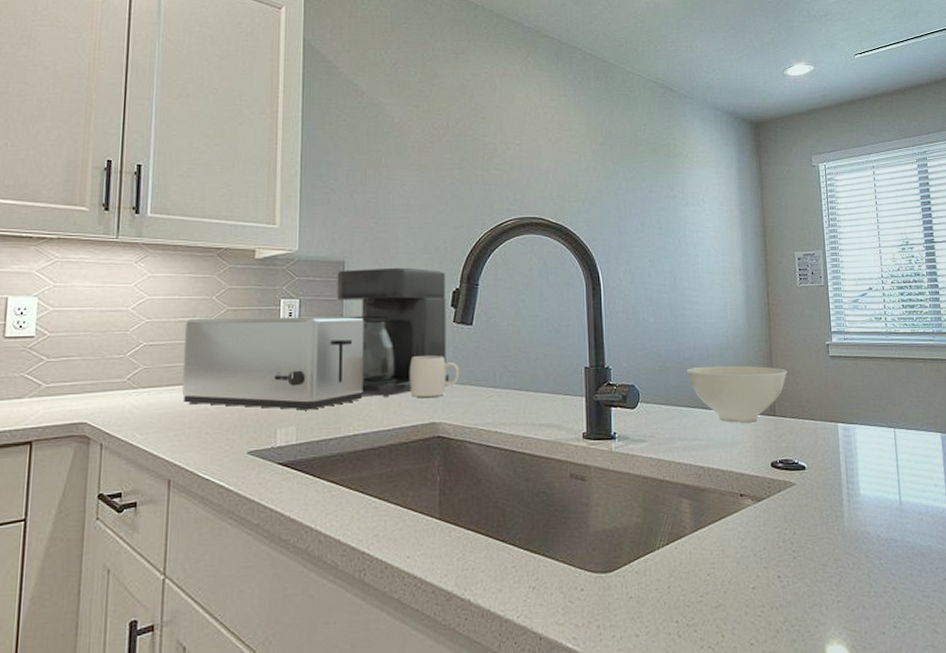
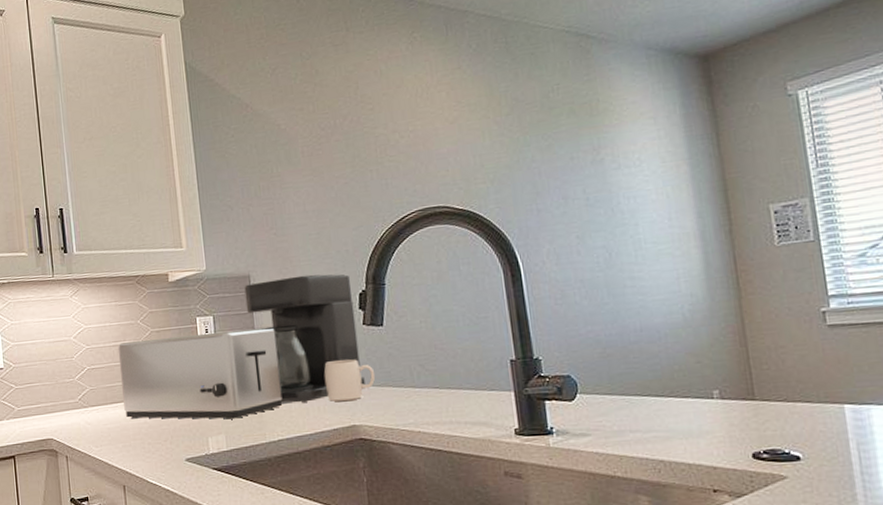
bowl: present [686,365,787,423] -> none [633,344,768,411]

